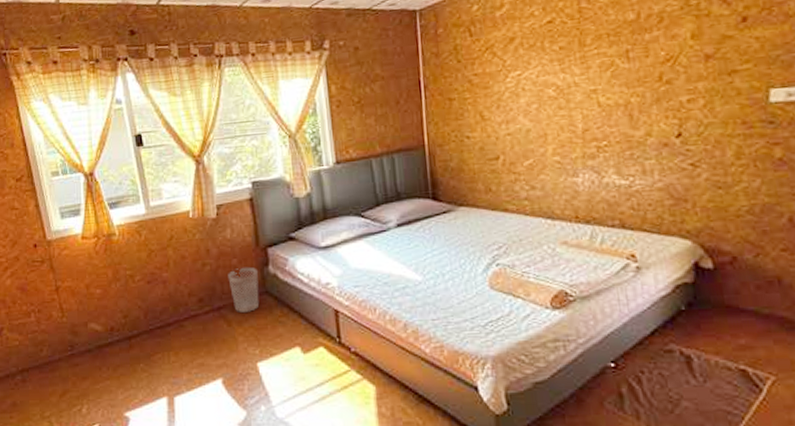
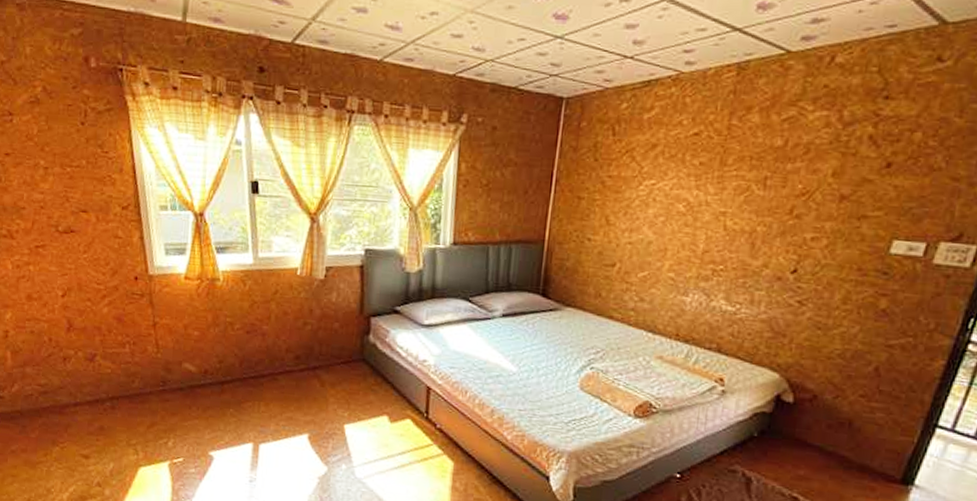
wastebasket: present [228,266,260,312] -> none [327,332,358,376]

